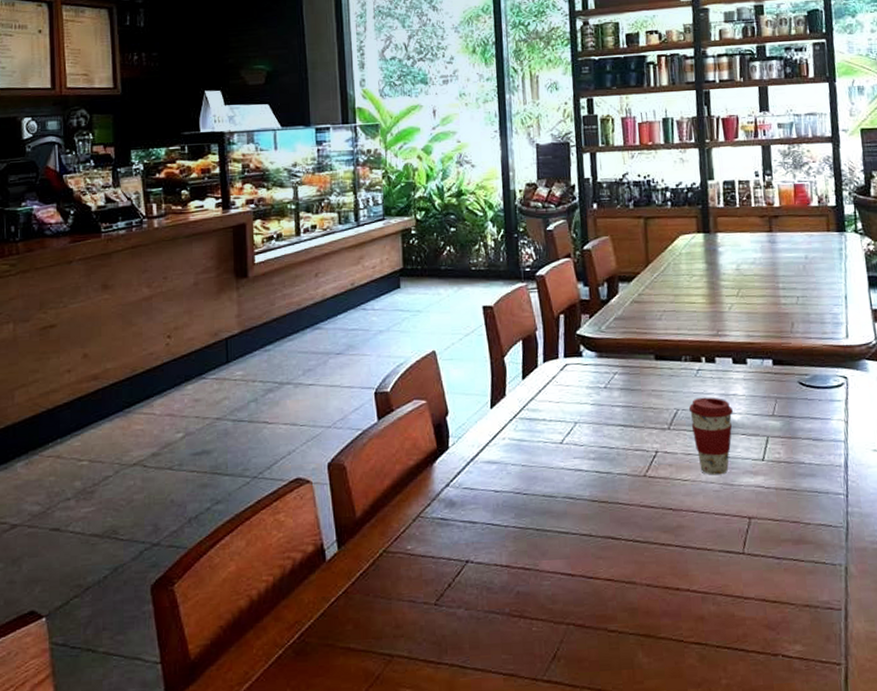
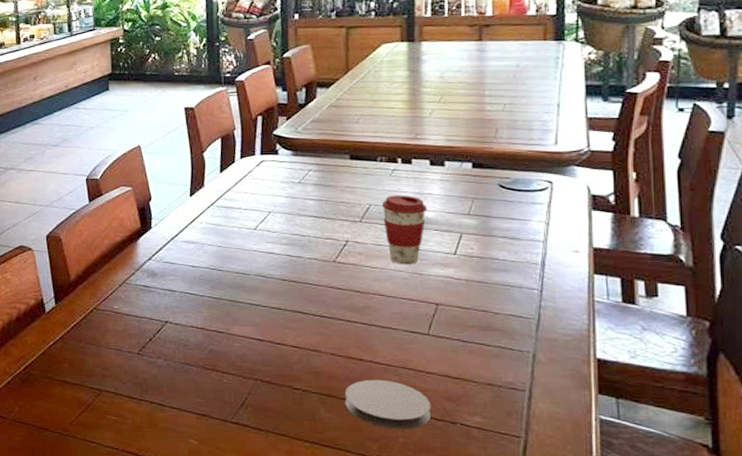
coaster: none [663,611,752,670] -> present [344,379,431,430]

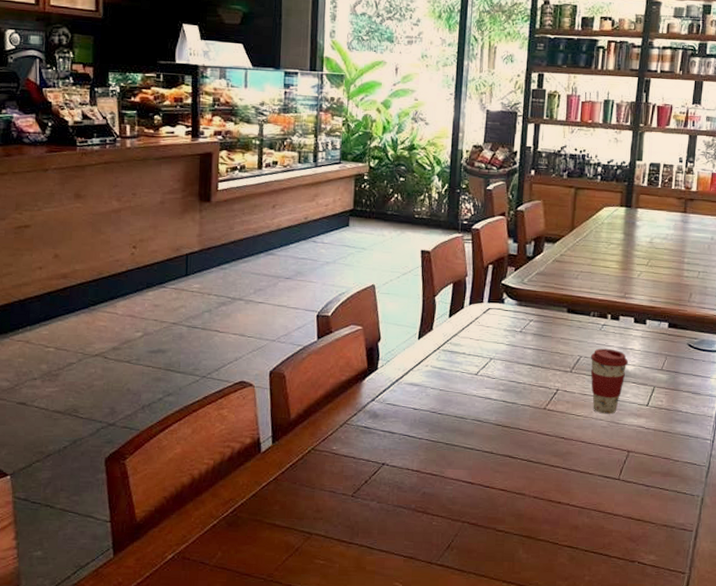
coaster: present [344,379,431,430] -> none [541,521,615,569]

